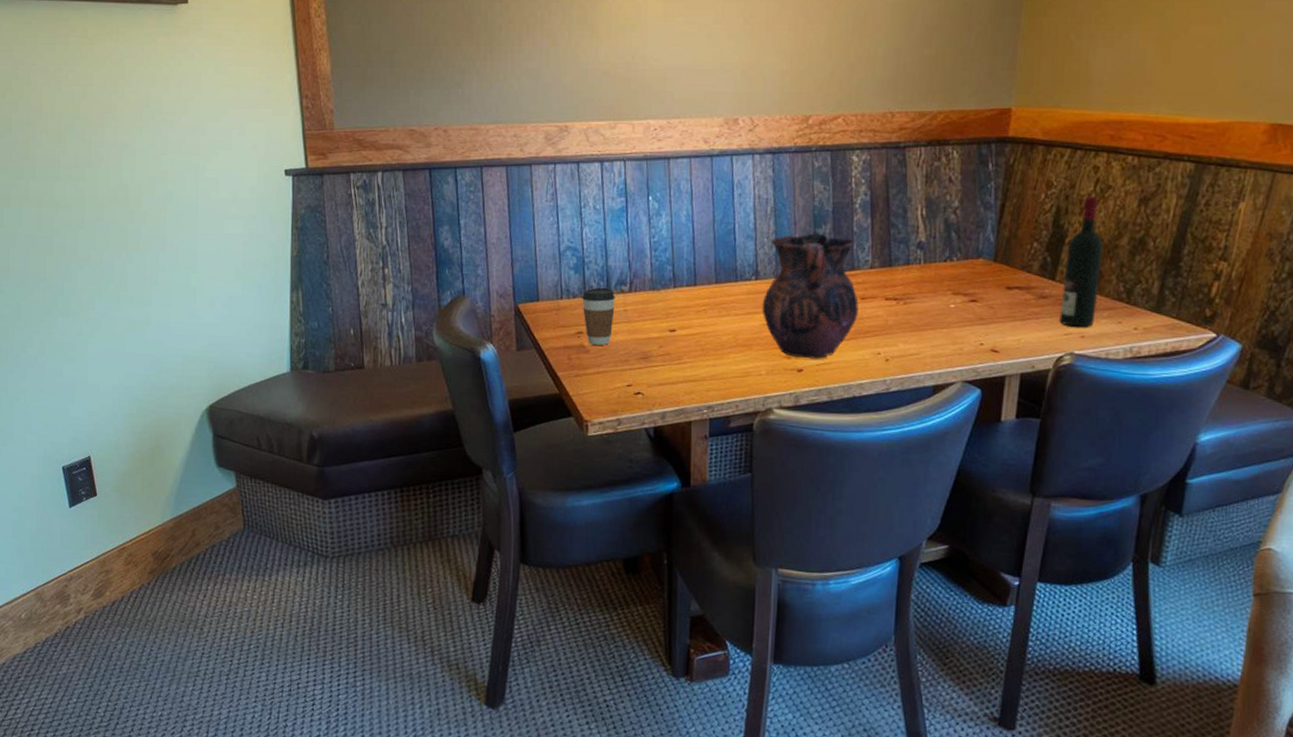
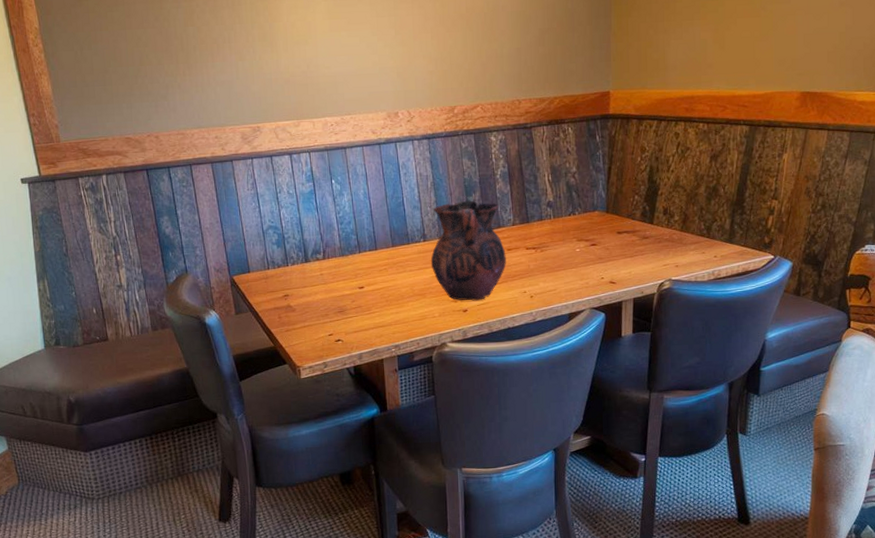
coffee cup: present [582,288,615,345] -> none [285,258,313,304]
wine bottle: present [1059,196,1103,327] -> none [659,156,687,259]

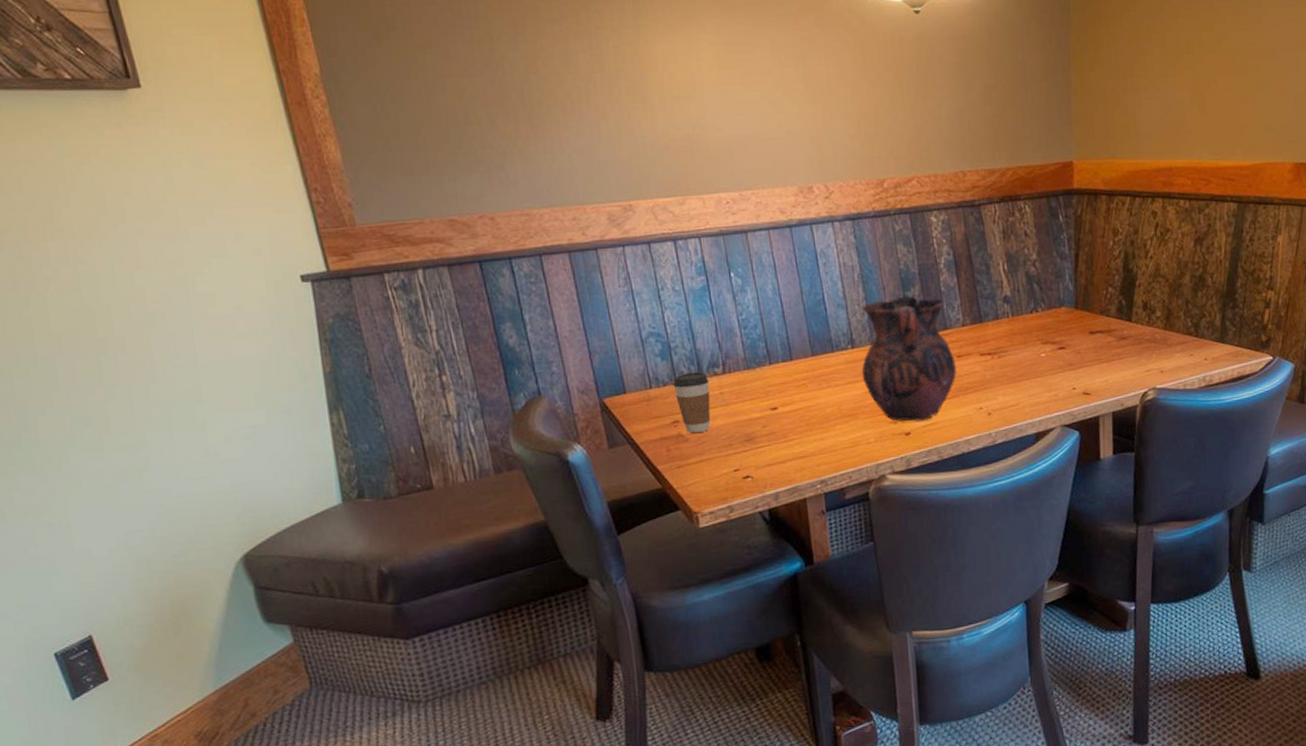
coffee cup: none [285,258,313,304] -> present [673,372,711,433]

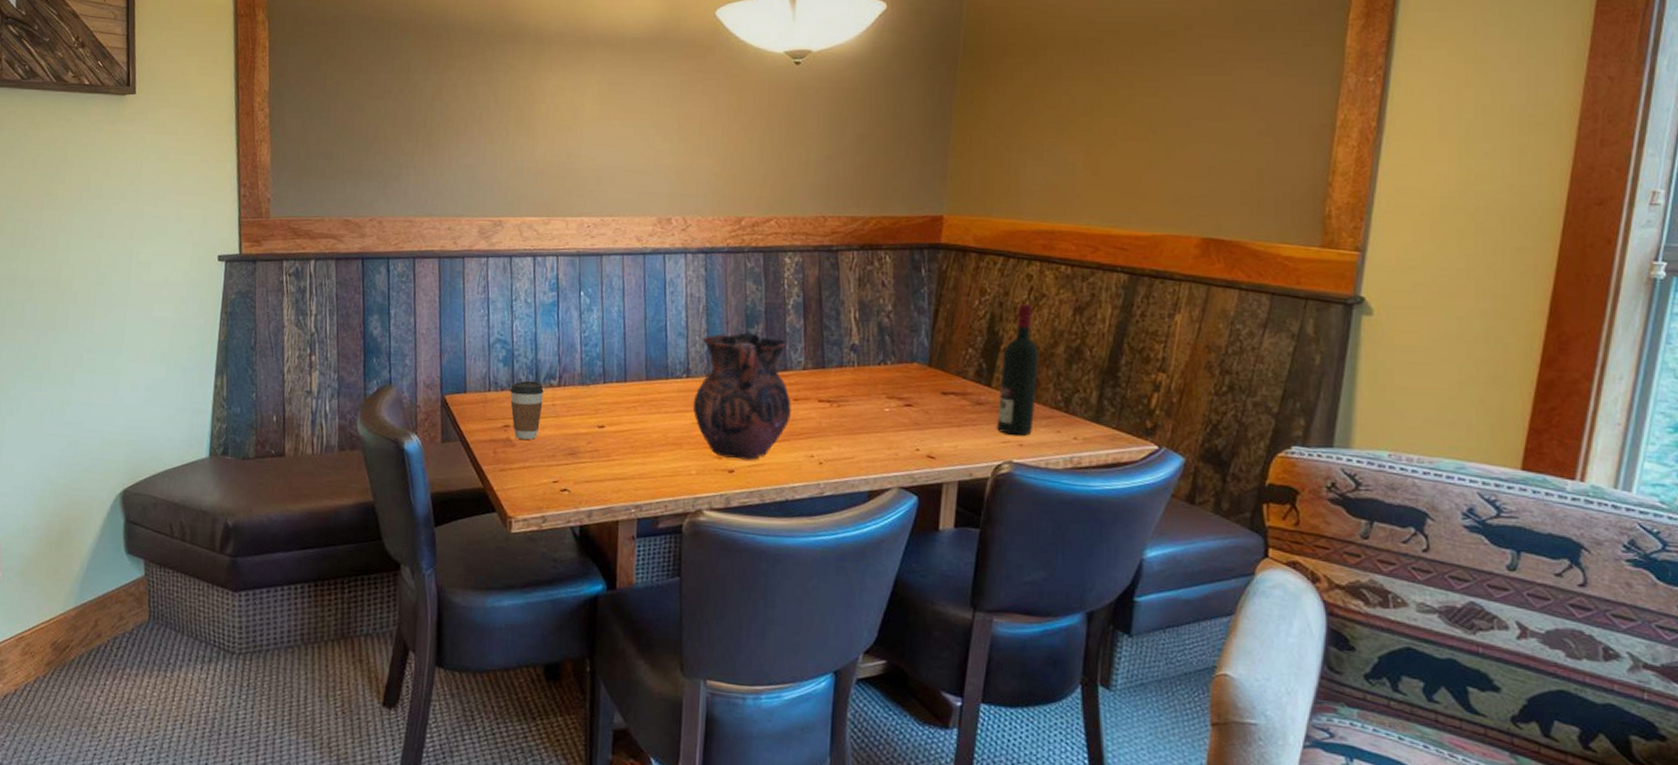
wine bottle: none [1138,240,1171,363] -> present [997,304,1039,436]

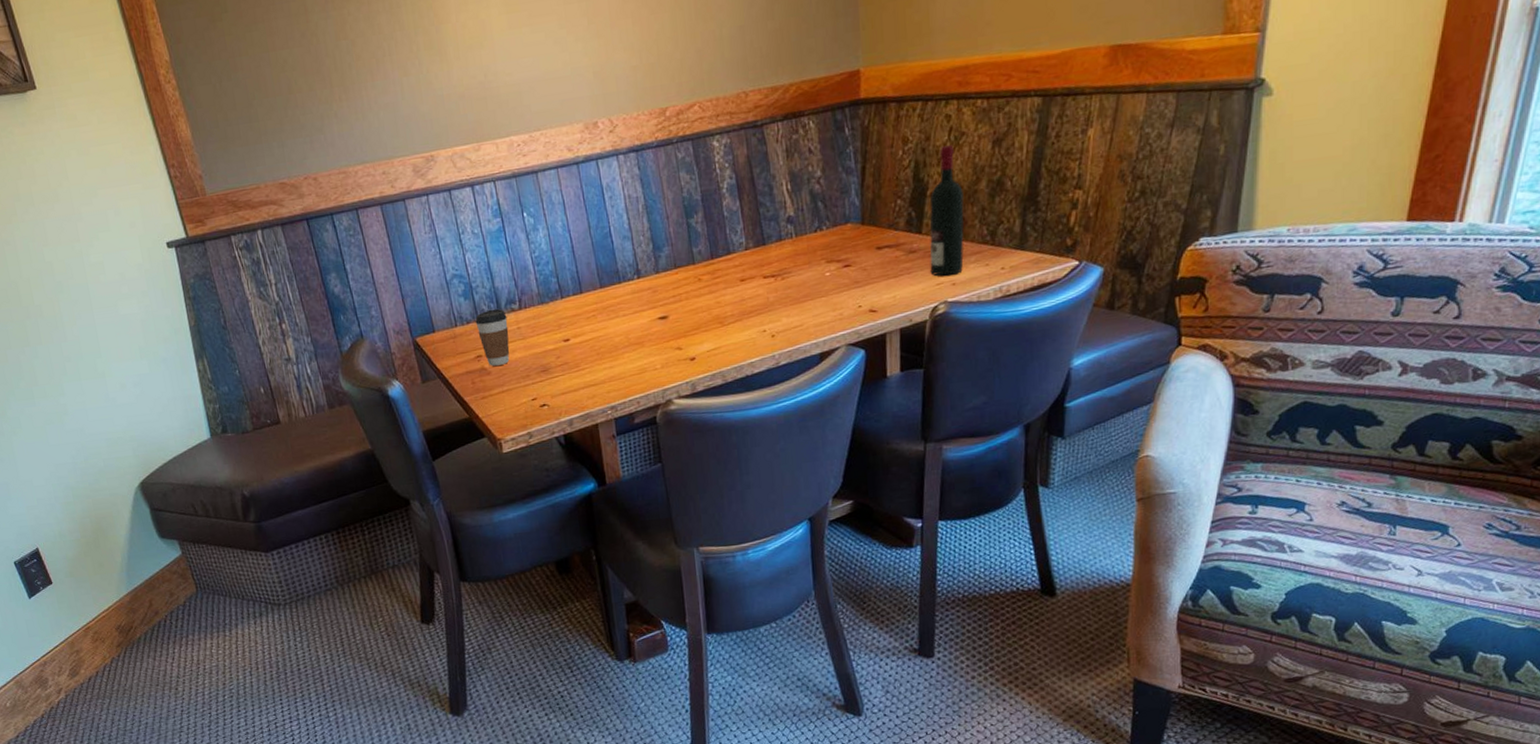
vase: present [692,332,791,460] -> none [647,222,740,347]

